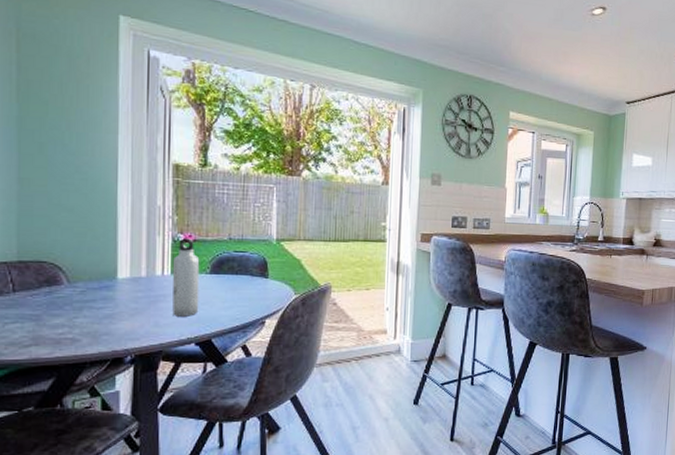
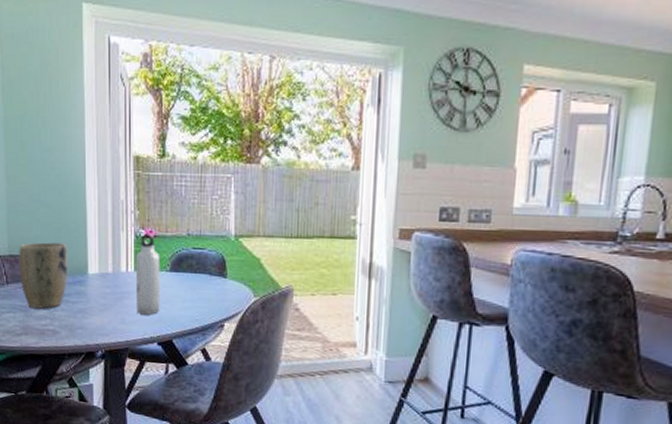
plant pot: none [31,247,94,317] -> present [19,242,68,309]

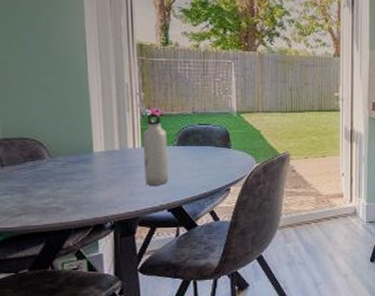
plant pot: present [19,242,68,309] -> none [15,124,72,188]

